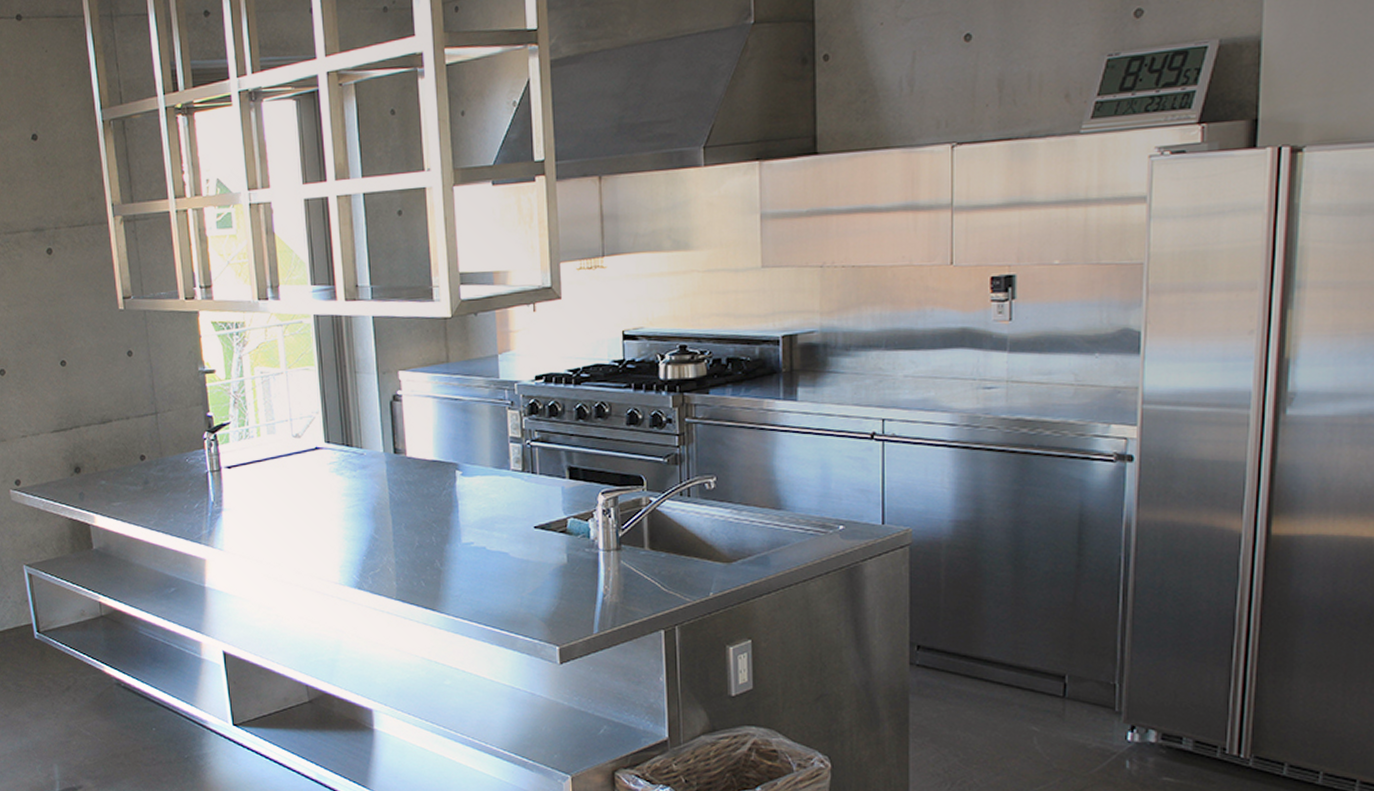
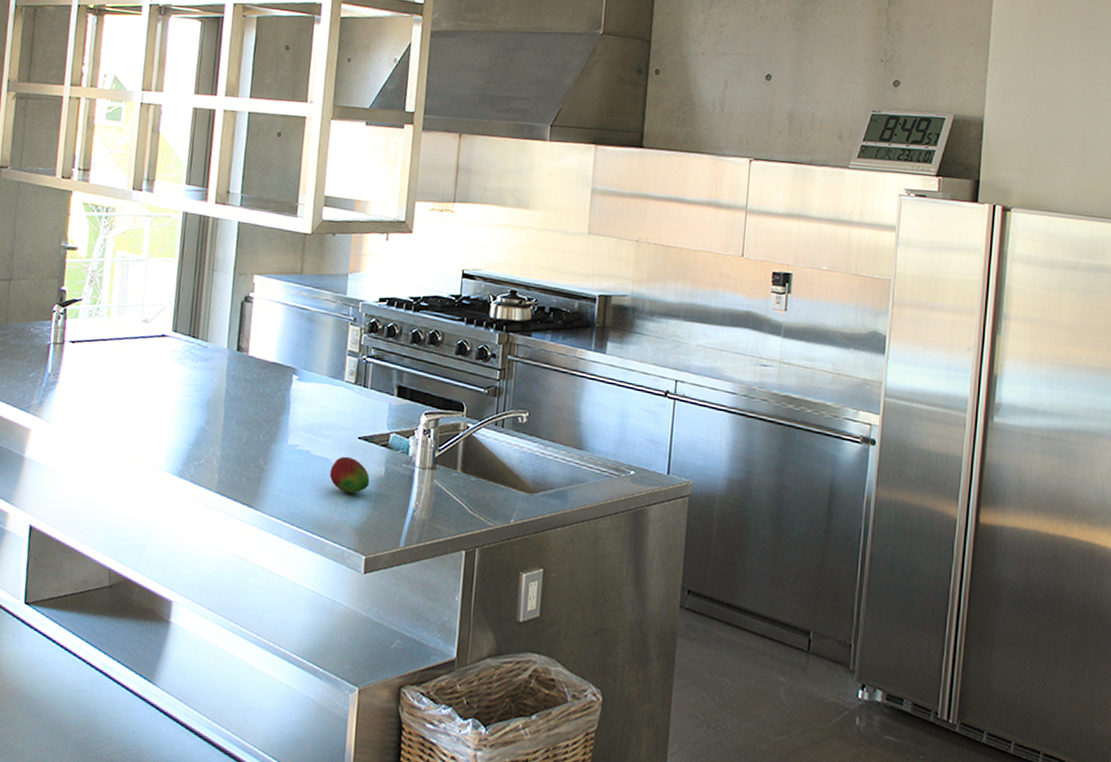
fruit: none [509,547,553,585] -> present [329,456,370,493]

